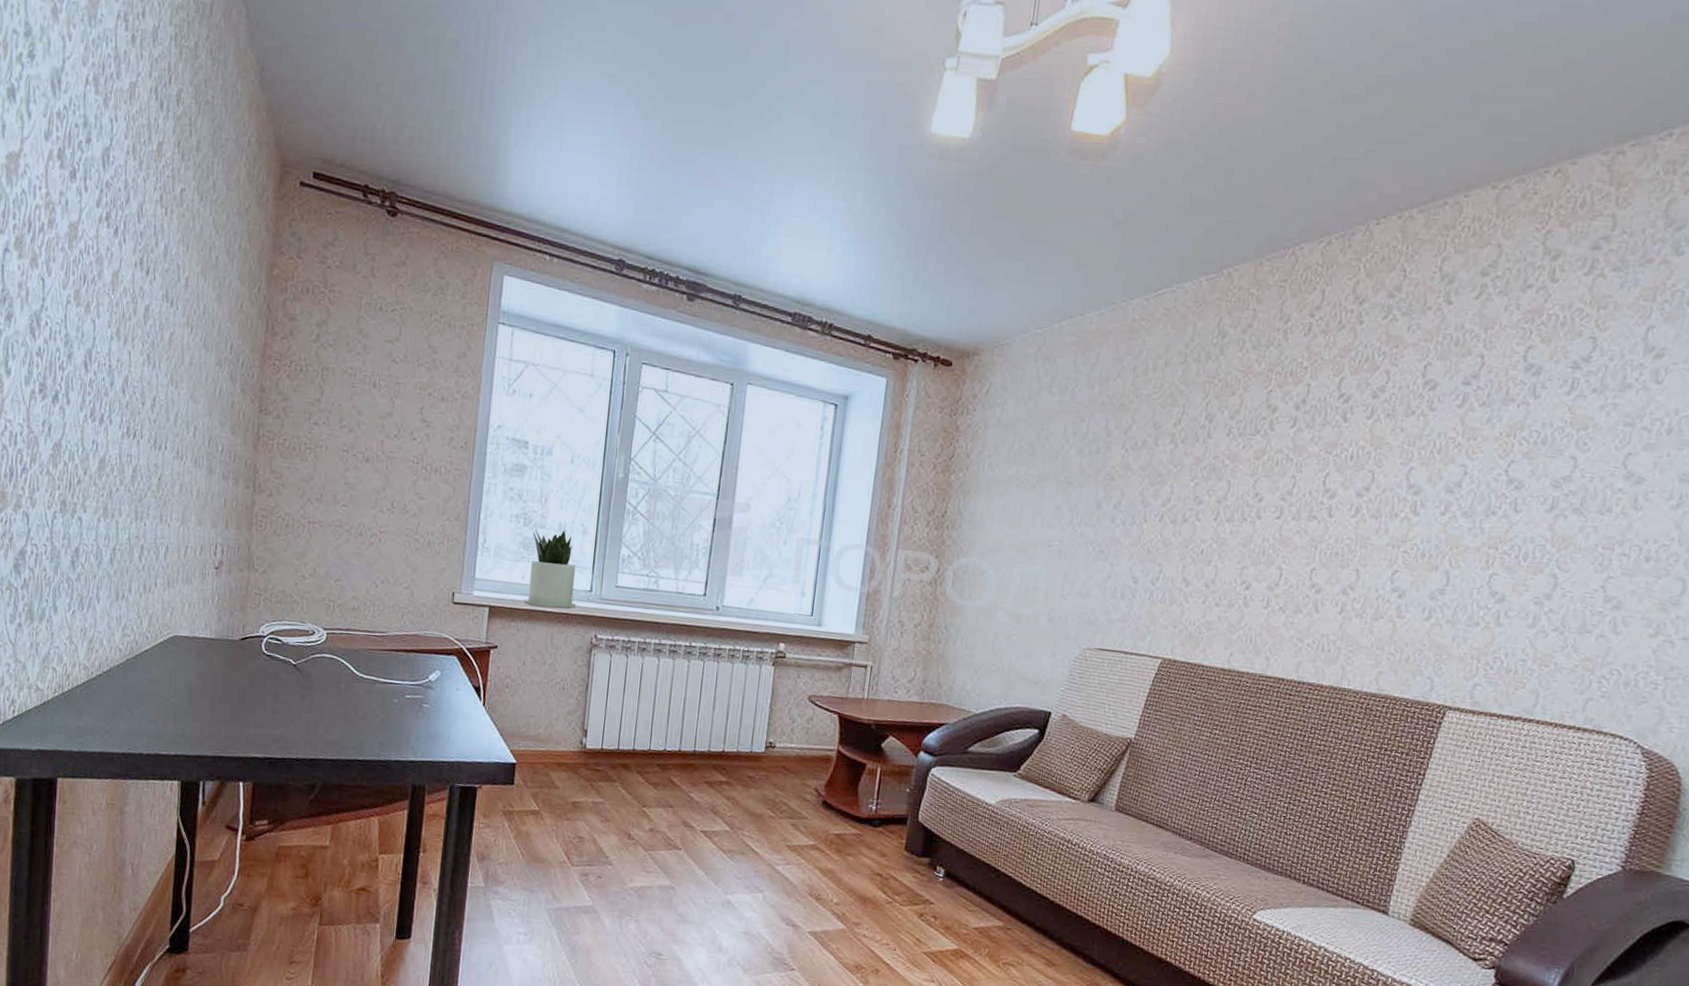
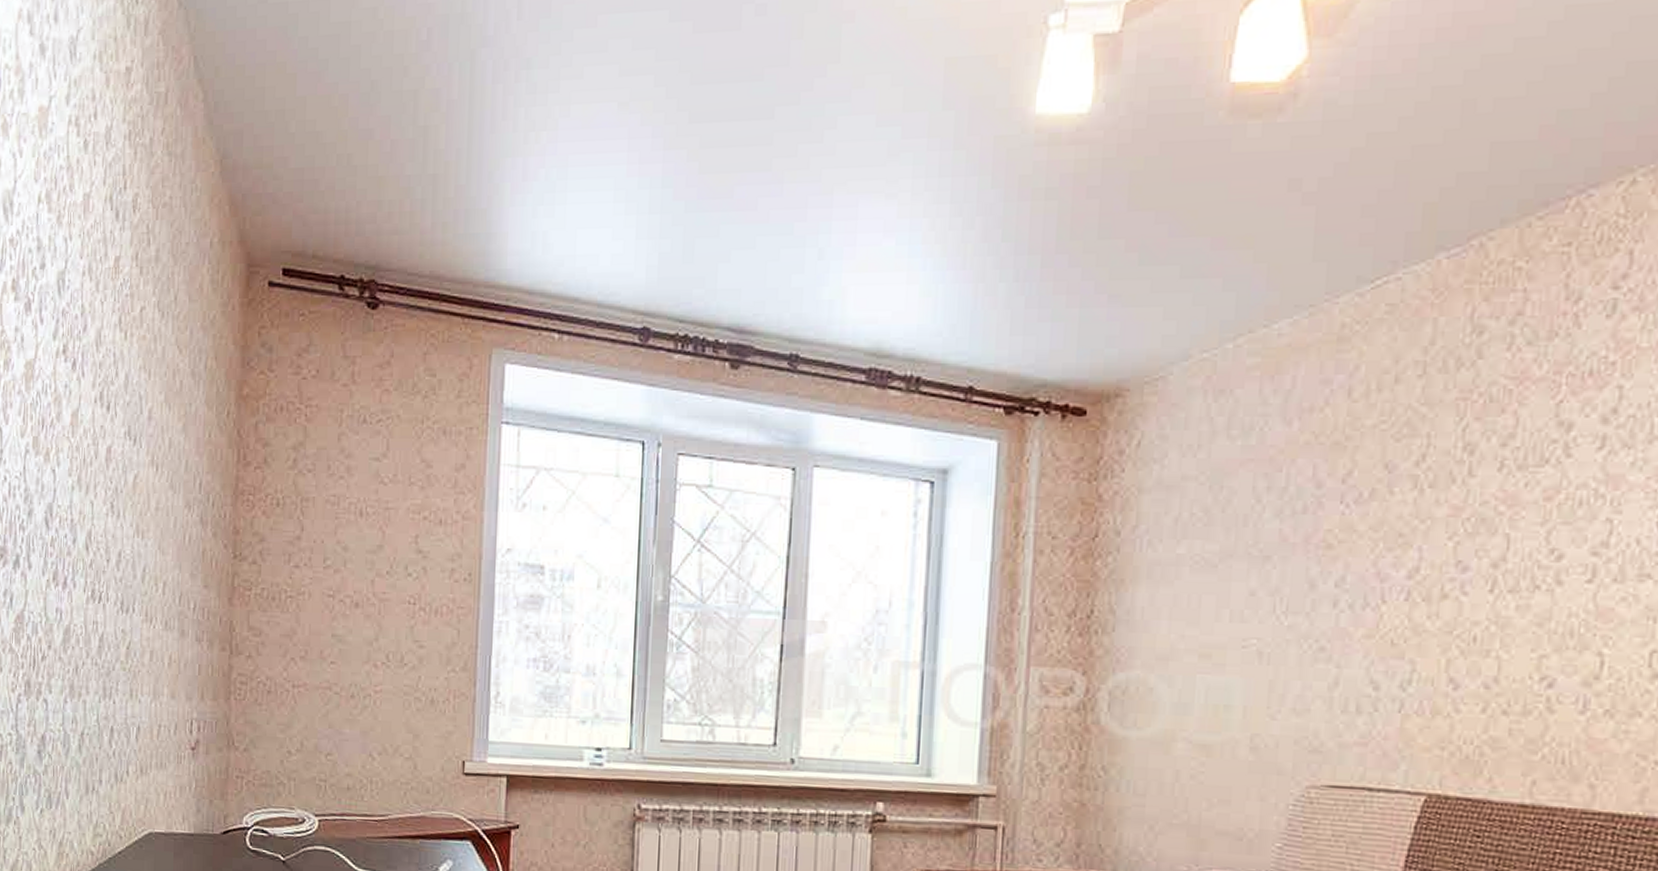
planter: present [523,529,577,609] -> none [548,674,614,774]

